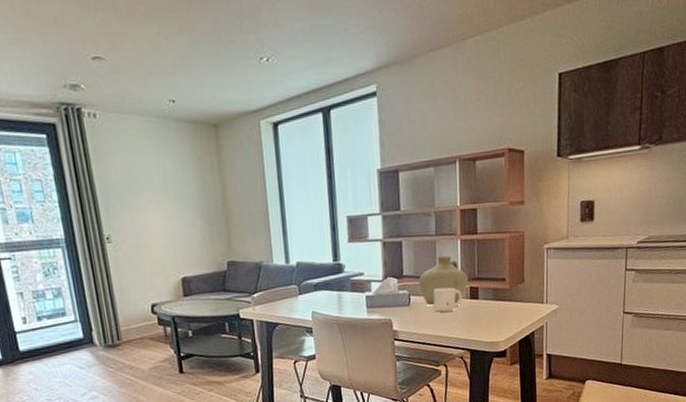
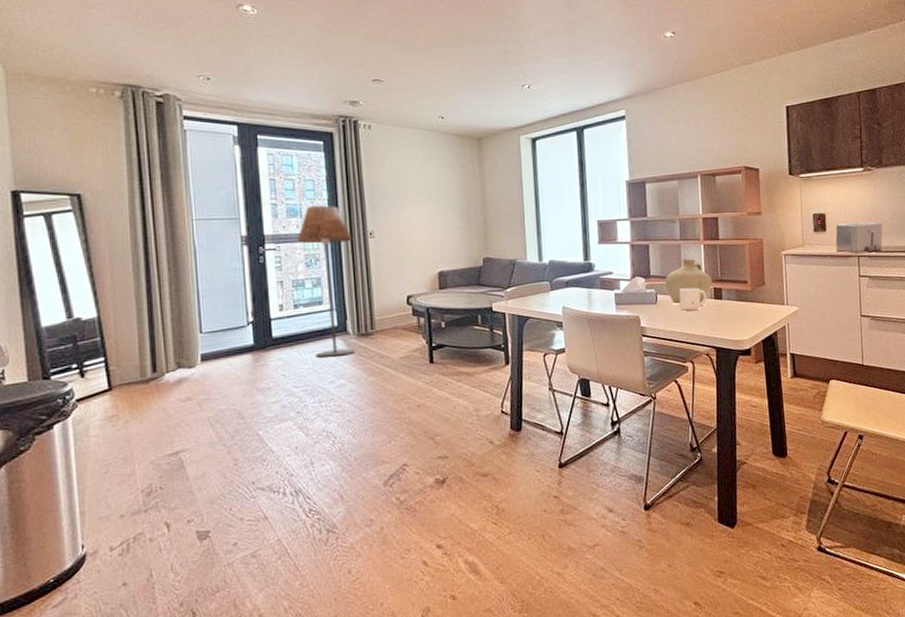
floor lamp: none [31,208,104,371] -> present [297,205,355,358]
toaster: none [602,208,656,246] -> present [835,222,883,255]

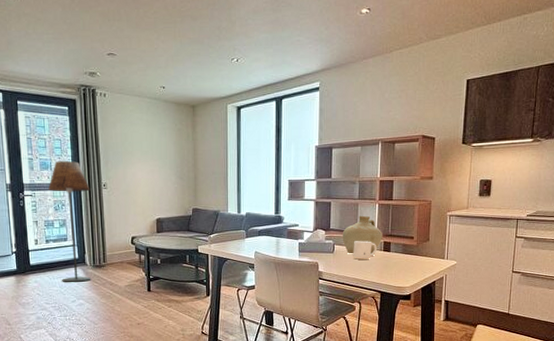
toaster: present [835,222,883,255] -> none [497,189,544,218]

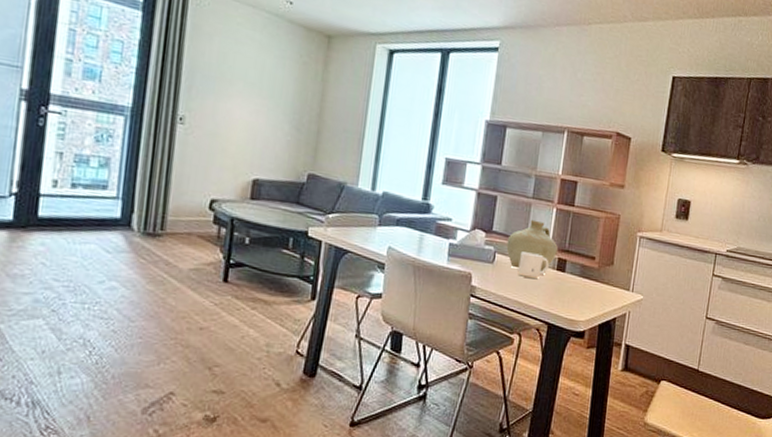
floor lamp: present [48,160,91,282] -> none [87,71,158,255]

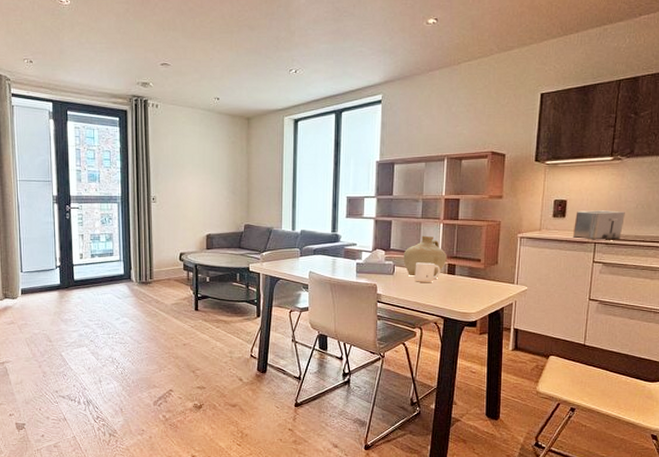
toaster: none [693,214,747,254] -> present [572,210,625,241]

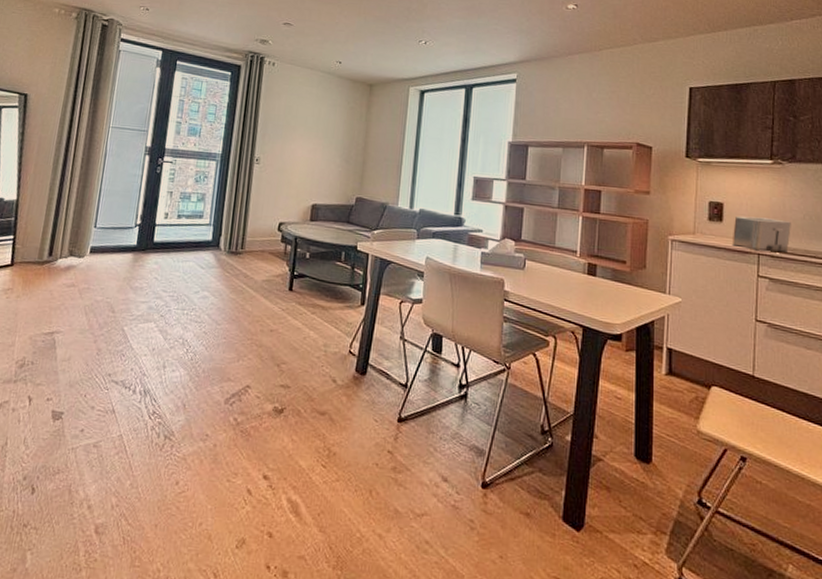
ceramic jug: present [403,235,447,276] -> none [536,228,586,276]
mug: present [414,262,440,283] -> none [548,258,579,284]

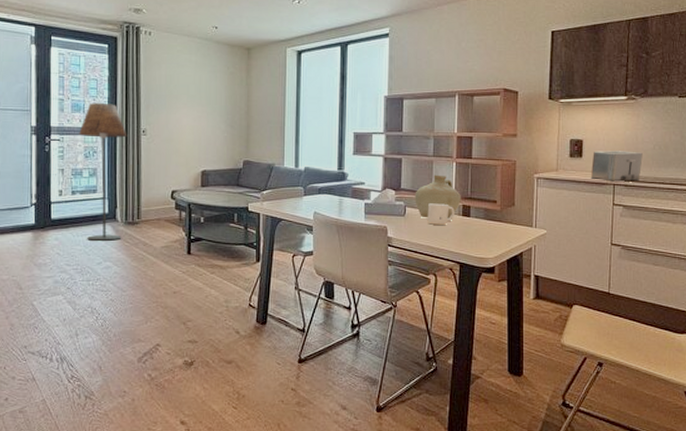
floor lamp: none [187,127,241,270] -> present [79,102,127,241]
ceramic jug: none [536,228,586,276] -> present [415,175,461,218]
mug: none [548,258,579,284] -> present [427,203,455,226]

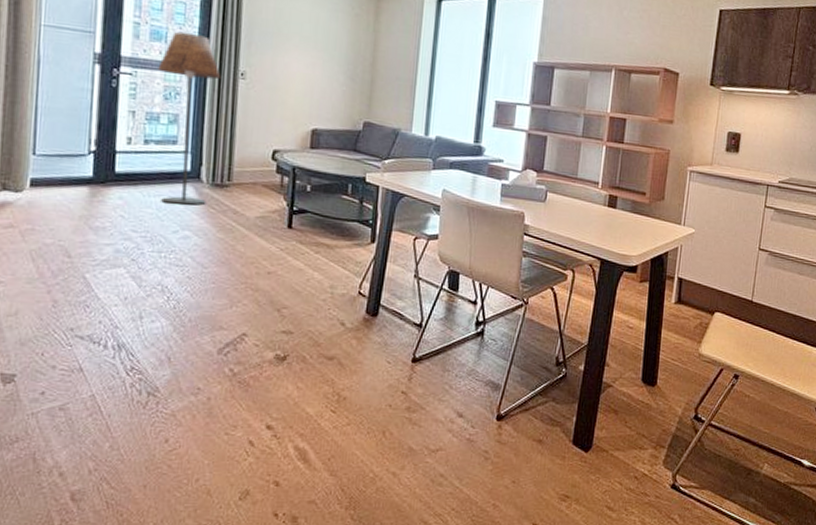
ceramic jug: present [415,175,461,218] -> none [557,158,608,209]
mug: present [427,203,455,226] -> none [569,190,600,217]
toaster: present [590,150,643,183] -> none [745,146,799,184]

